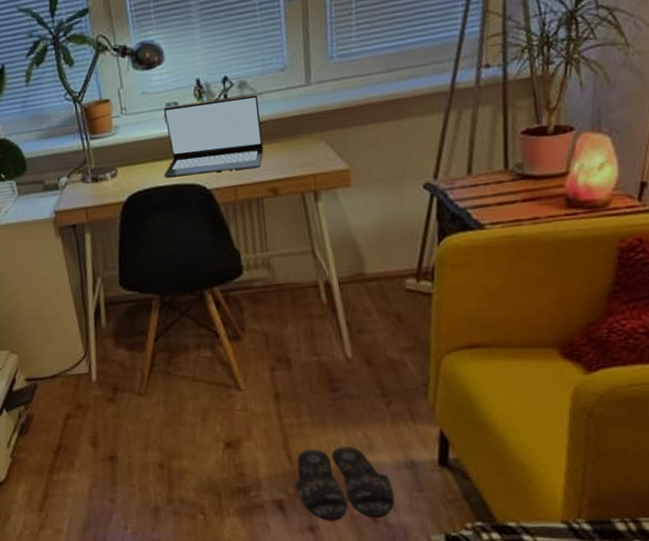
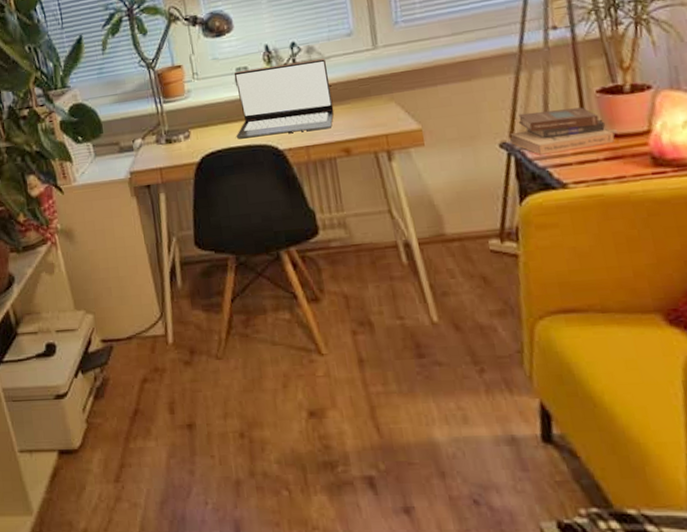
slippers: present [295,446,395,521] -> none [385,418,497,502]
books: none [433,148,534,196] -> present [510,107,615,155]

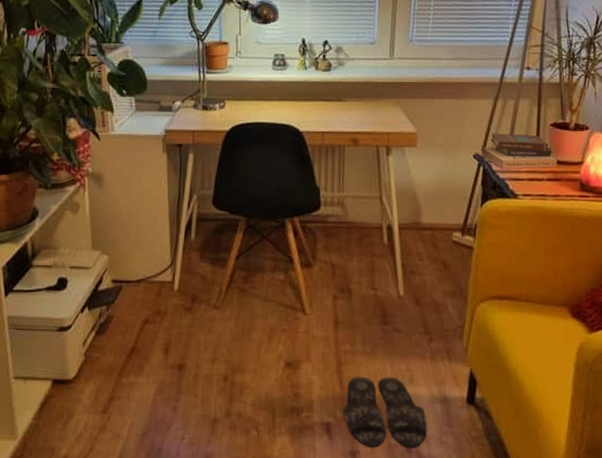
laptop: present [234,59,334,138] -> none [264,57,351,119]
slippers: none [385,418,497,502] -> present [343,376,428,448]

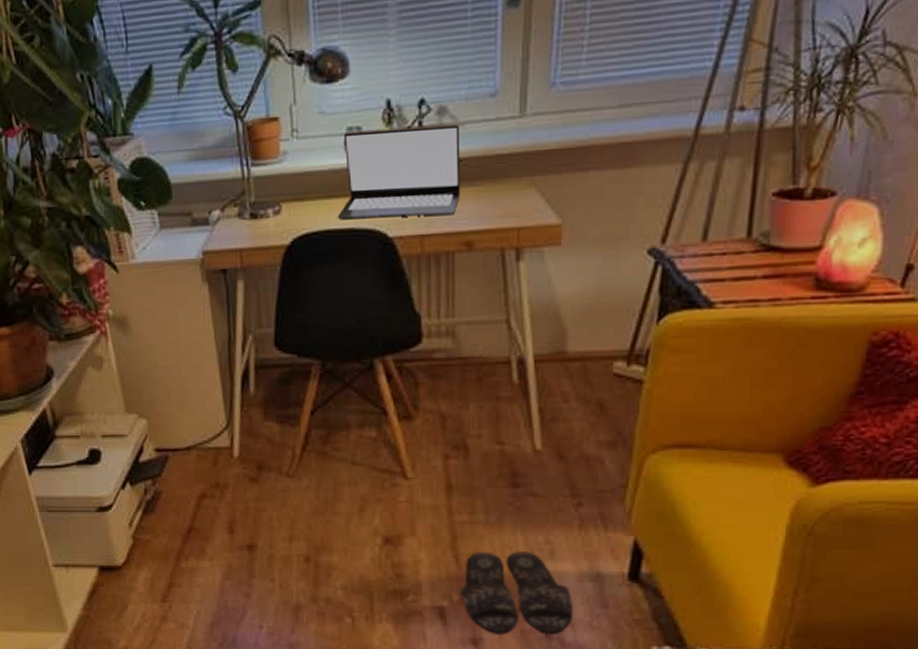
laptop: none [264,57,351,119] -> present [337,124,461,219]
books: present [481,133,557,169] -> none [660,212,781,266]

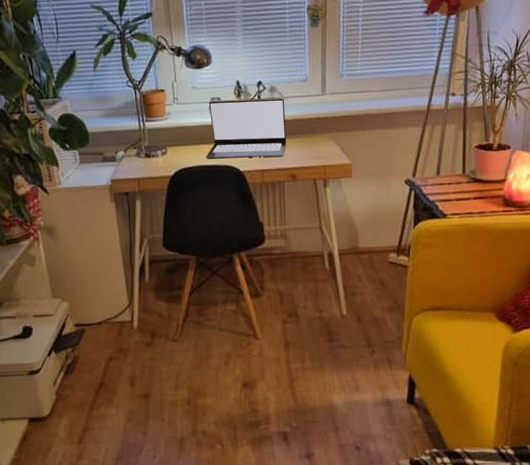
slippers: present [460,551,574,634] -> none [297,387,374,449]

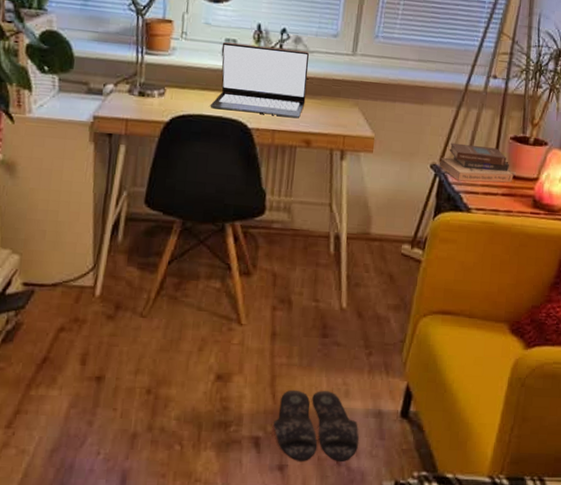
slippers: none [297,387,374,449] -> present [273,389,359,461]
books: none [412,158,483,191] -> present [439,142,514,183]

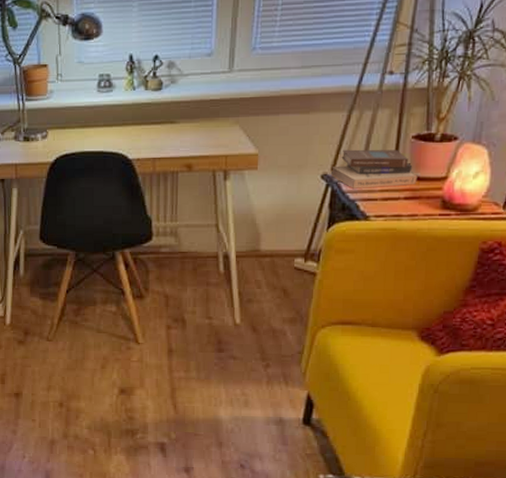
laptop: present [210,42,309,118] -> none [90,76,184,144]
slippers: present [273,389,359,461] -> none [177,400,262,465]

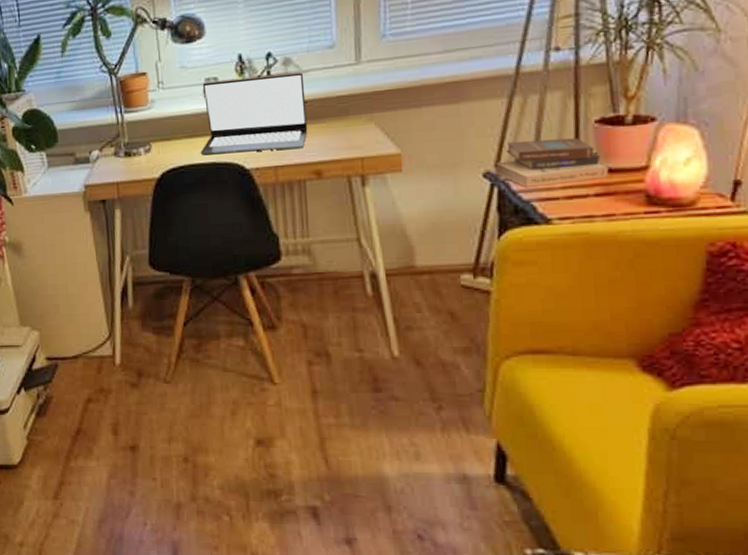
laptop: none [90,76,184,144] -> present [200,72,308,155]

